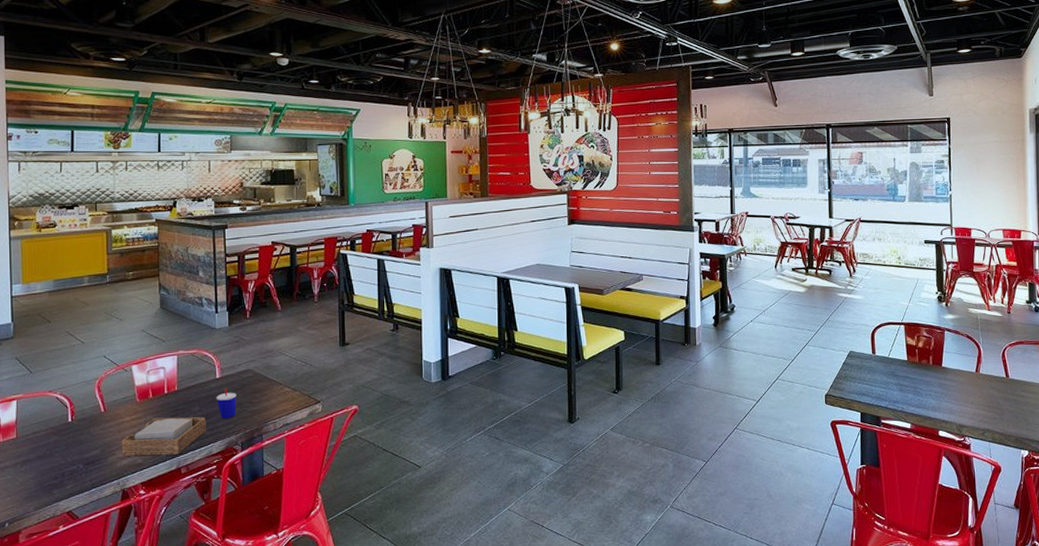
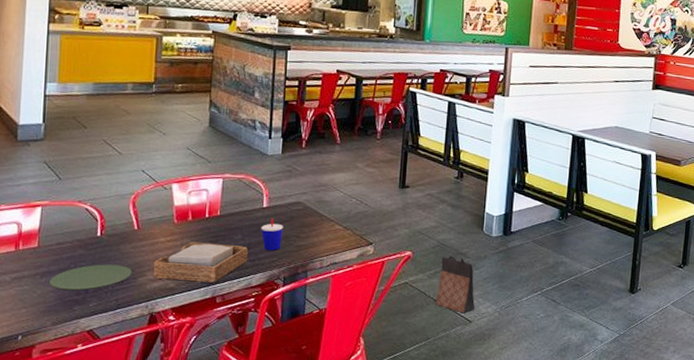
plate: none [29,447,103,476] -> present [49,264,133,291]
bag: none [384,406,423,460] -> present [435,256,475,314]

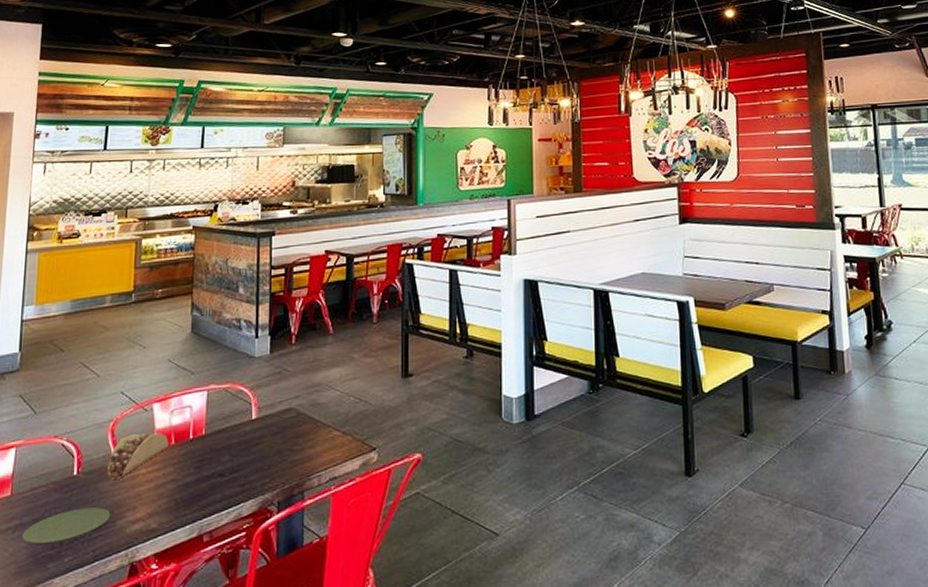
taco: none [129,207,187,244] -> present [107,433,170,479]
napkin holder: present [153,242,249,283] -> none [133,468,238,519]
beverage cup: present [261,218,283,250] -> none [250,431,275,470]
bag: present [435,256,475,314] -> none [453,454,502,525]

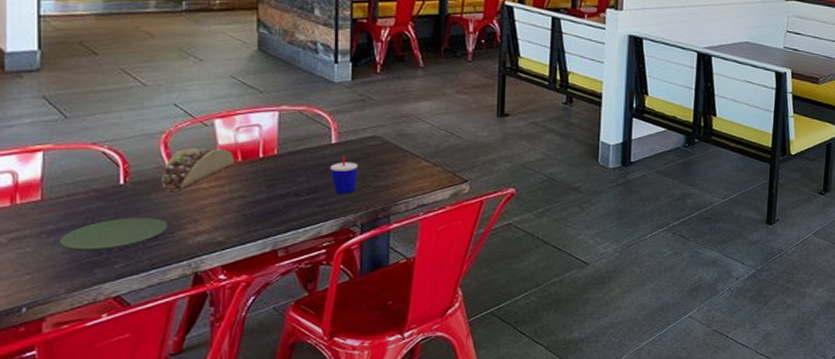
beverage cup: none [250,431,275,470] -> present [330,156,358,193]

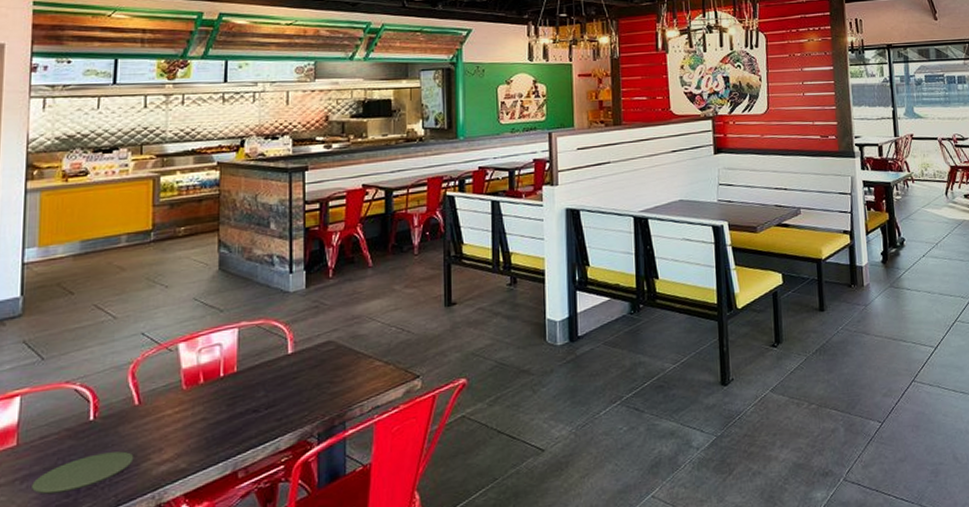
taco: present [162,147,236,191] -> none [129,372,198,422]
beverage cup: present [330,156,358,193] -> none [287,365,313,404]

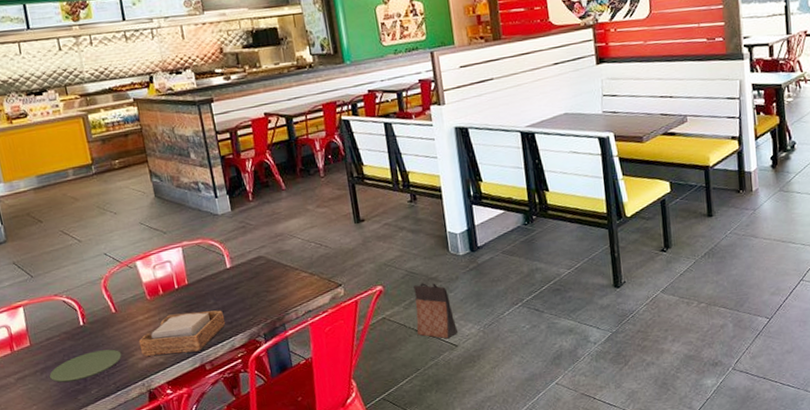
napkin holder: none [159,404,274,461] -> present [138,310,226,356]
bag: none [499,376,547,442] -> present [413,283,459,339]

